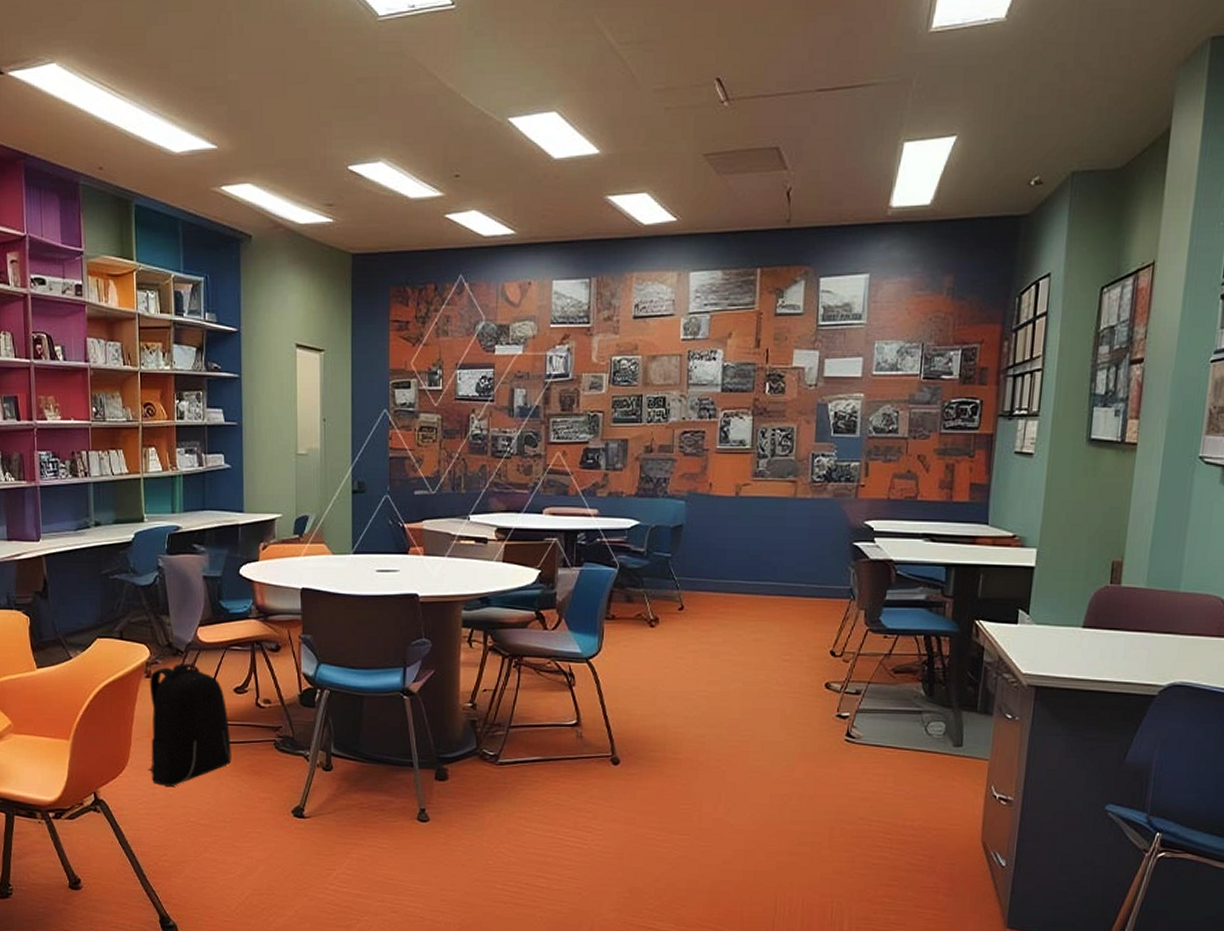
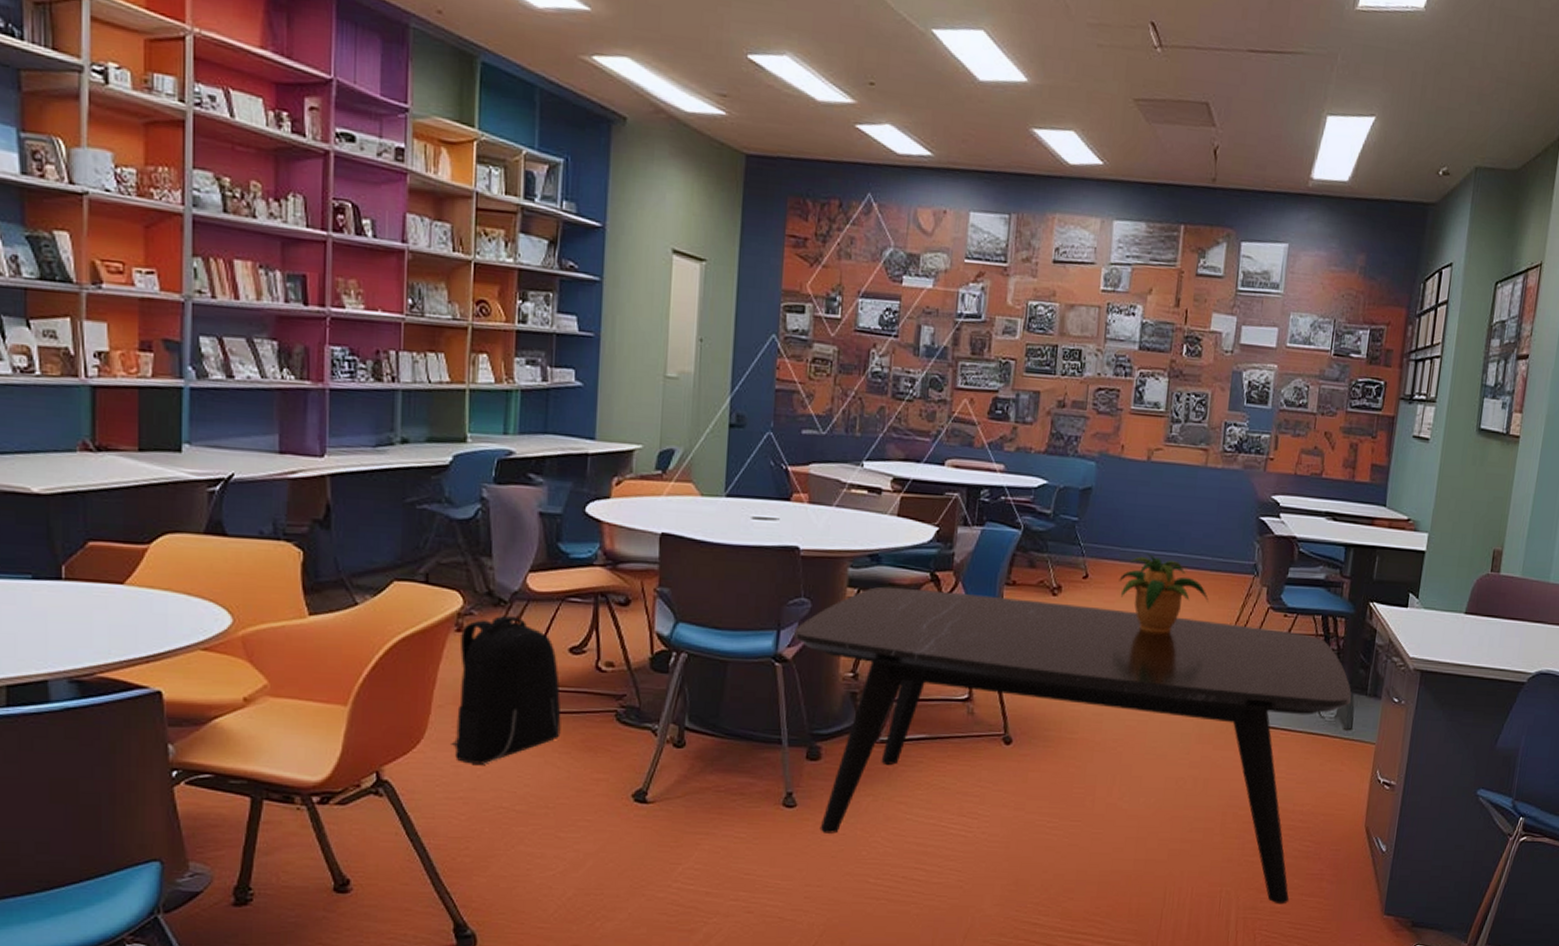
dining table: none [418,625,960,916] -> present [794,586,1352,905]
potted plant: none [713,582,804,658] -> present [1118,552,1208,633]

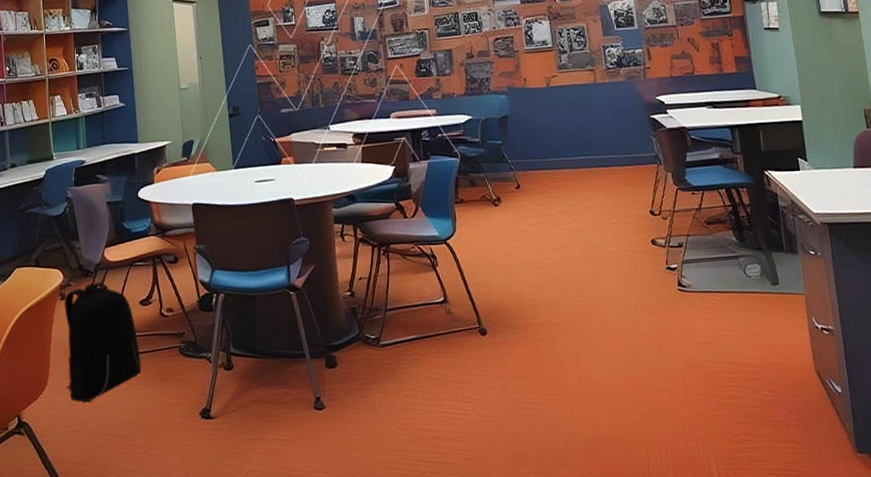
dining table: present [794,586,1352,905] -> none [300,206,771,453]
potted plant: present [1118,552,1208,633] -> none [545,159,624,225]

